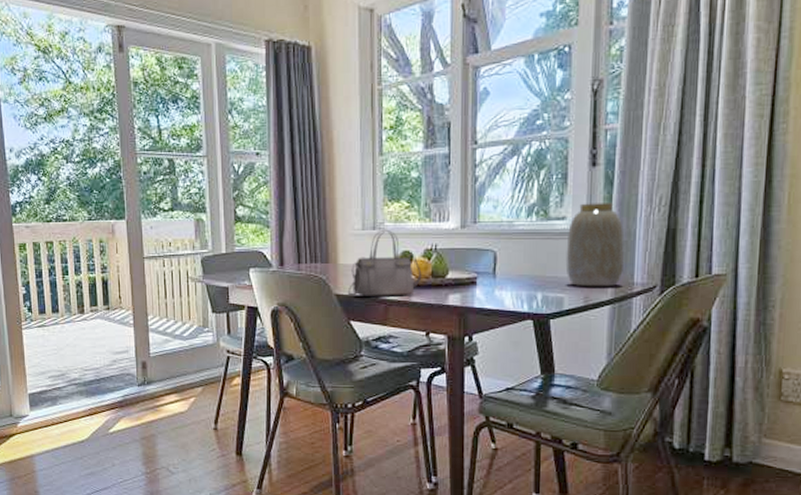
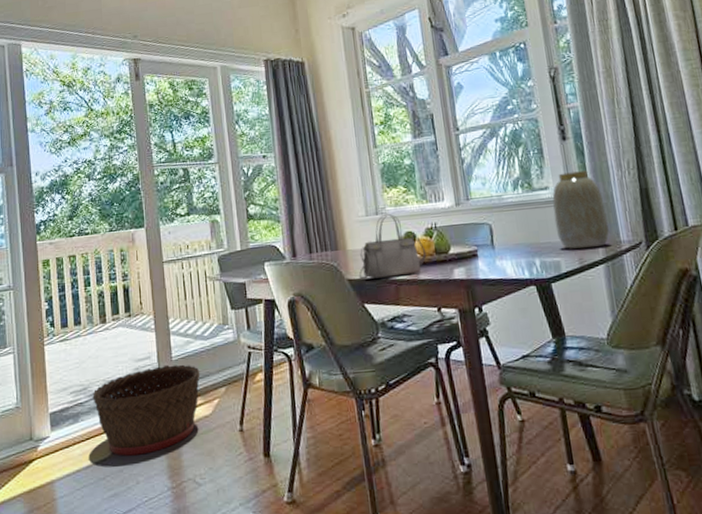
basket: none [70,361,178,441] -> present [92,364,200,456]

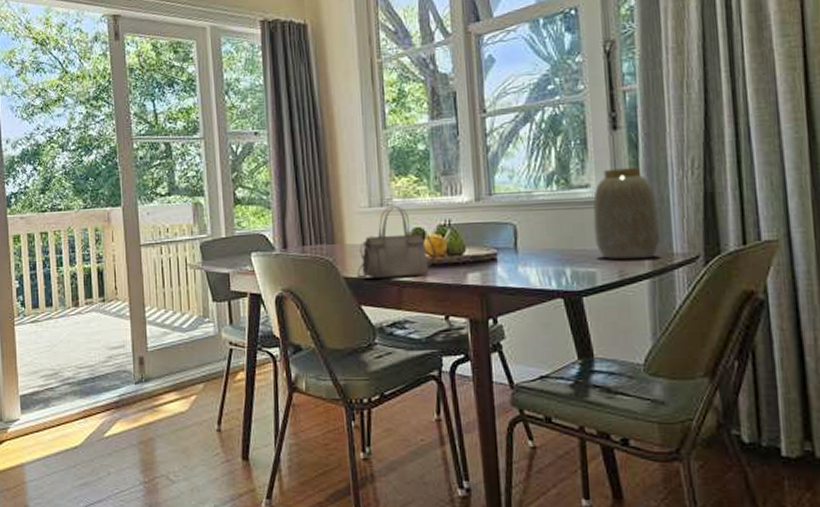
basket: present [92,364,200,456] -> none [64,356,177,446]

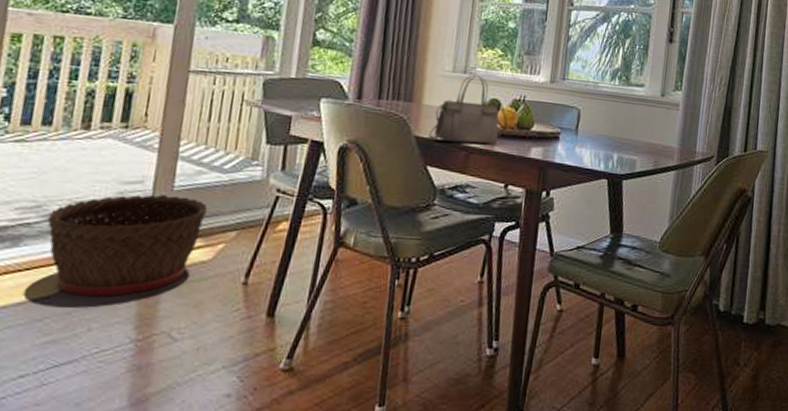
basket: none [64,356,177,446] -> present [47,194,208,297]
vase: present [592,167,661,260] -> none [640,74,691,154]

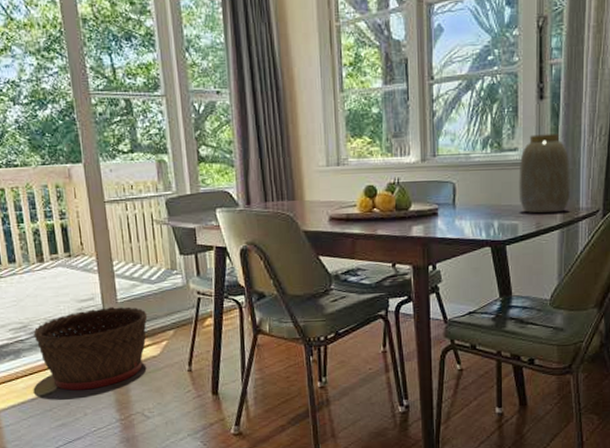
handbag: present [428,74,508,144] -> none [315,165,386,232]
vase: none [640,74,691,154] -> present [519,134,571,214]

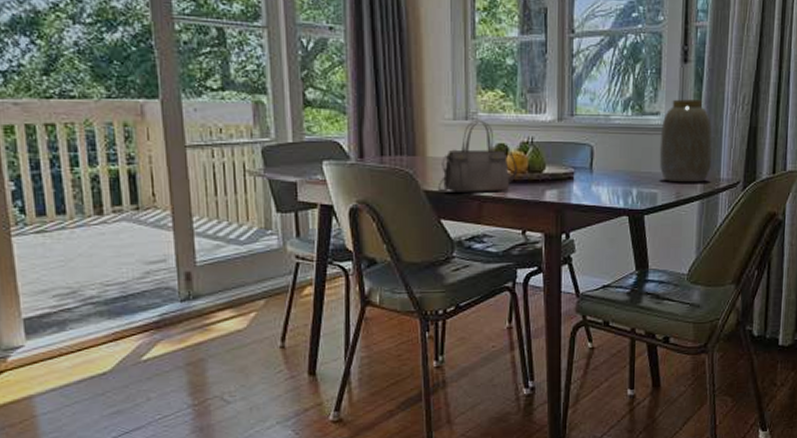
basket: present [33,307,148,391] -> none [85,271,233,371]
handbag: none [315,165,386,232] -> present [437,119,518,192]

